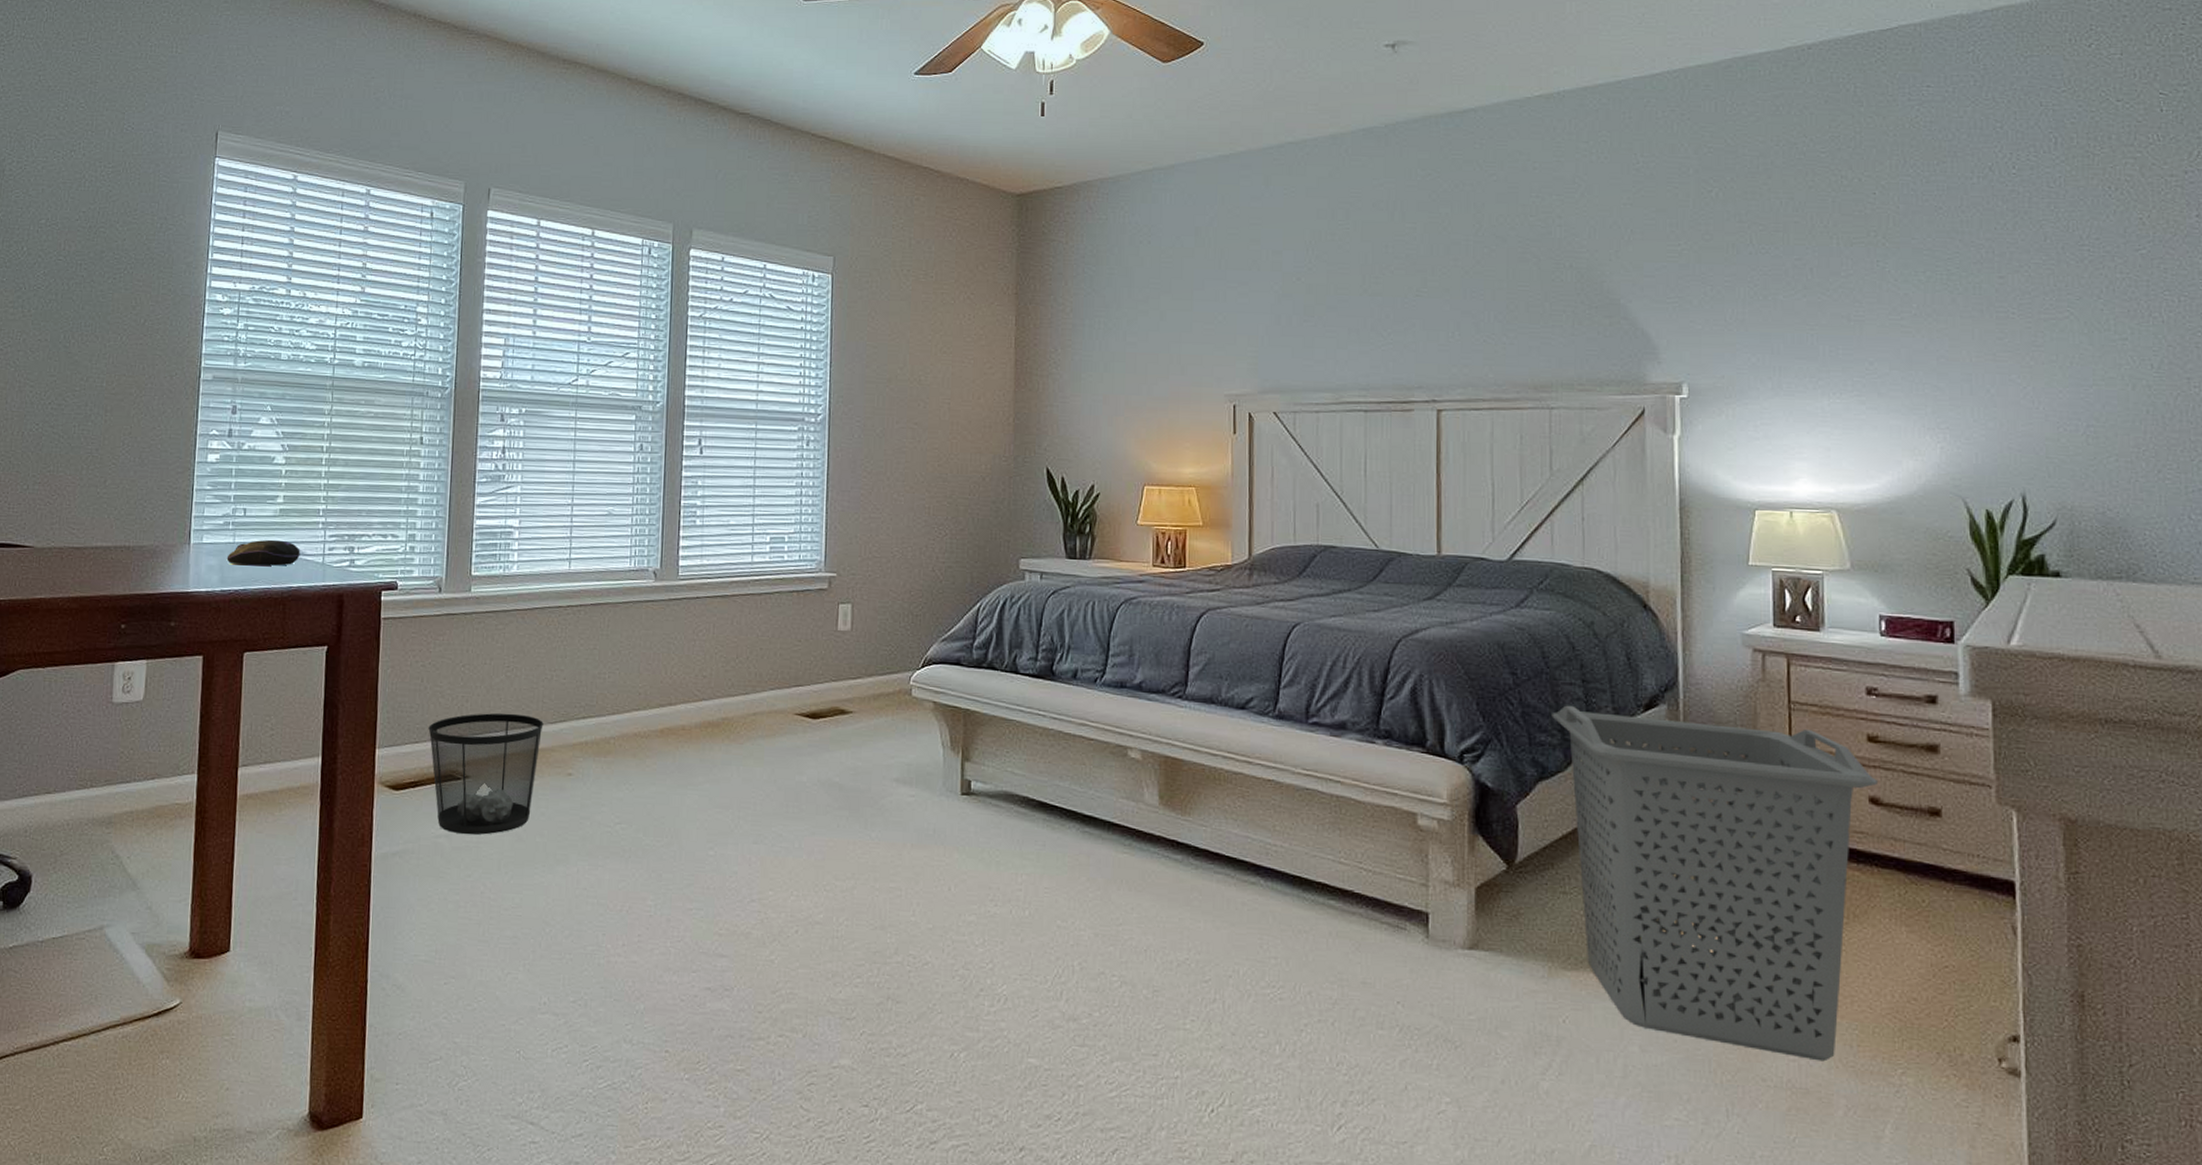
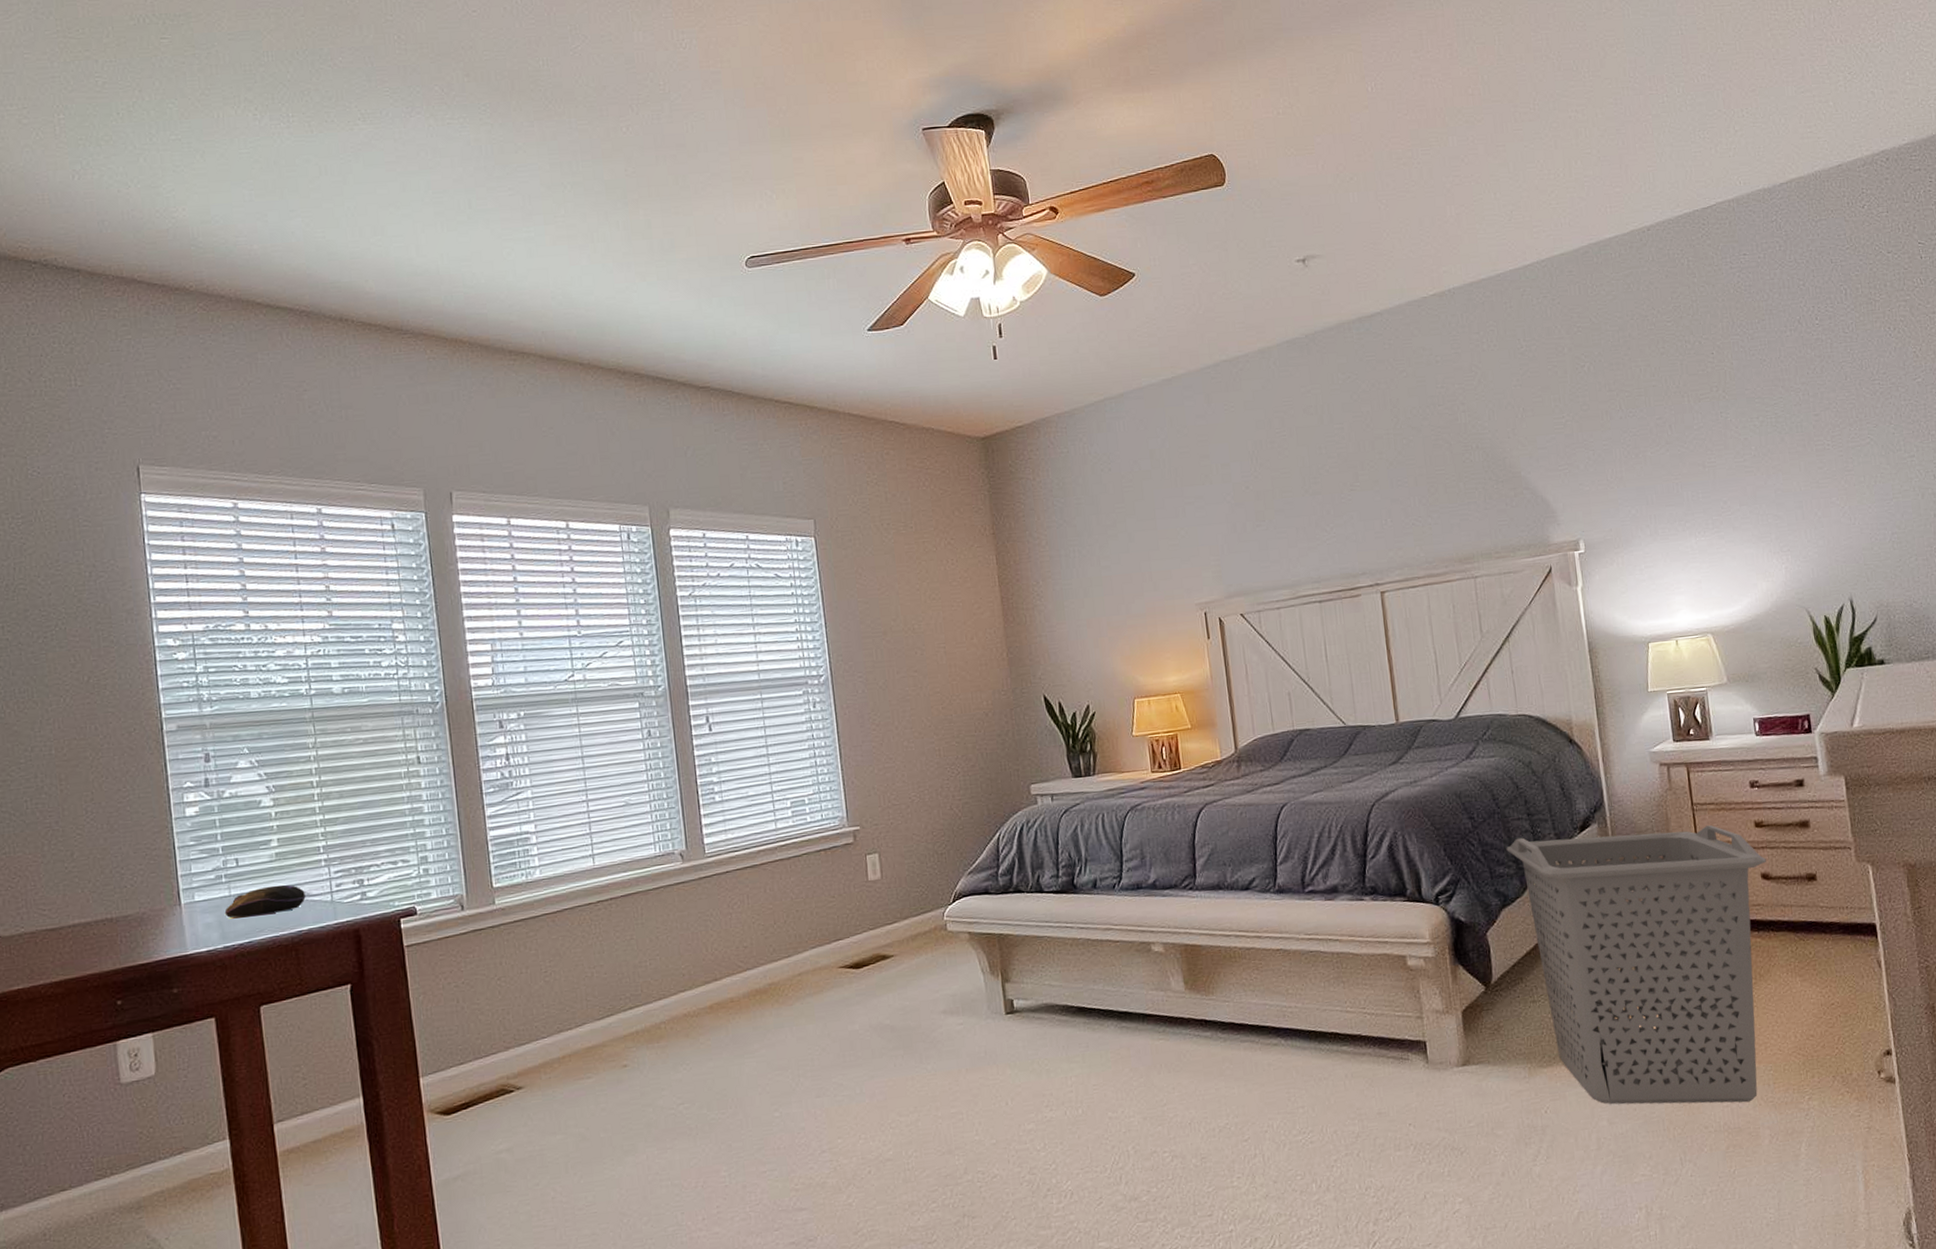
waste bin: present [428,713,544,835] -> none [472,1016,591,1146]

